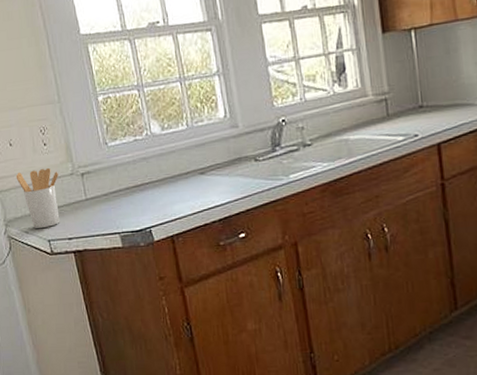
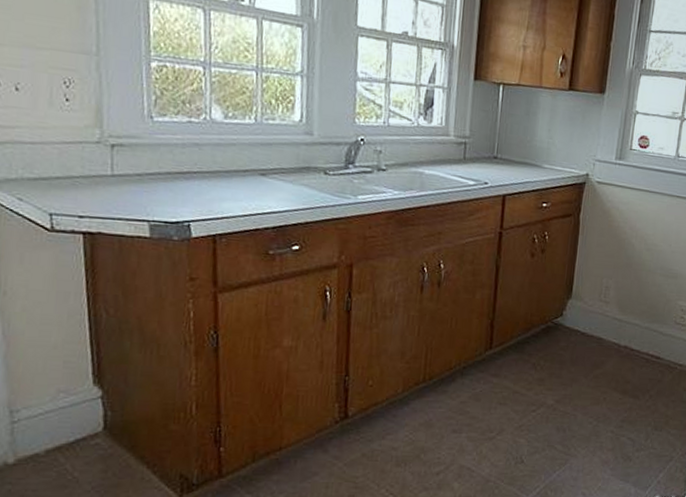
utensil holder: present [16,167,60,228] -> none [17,125,80,199]

